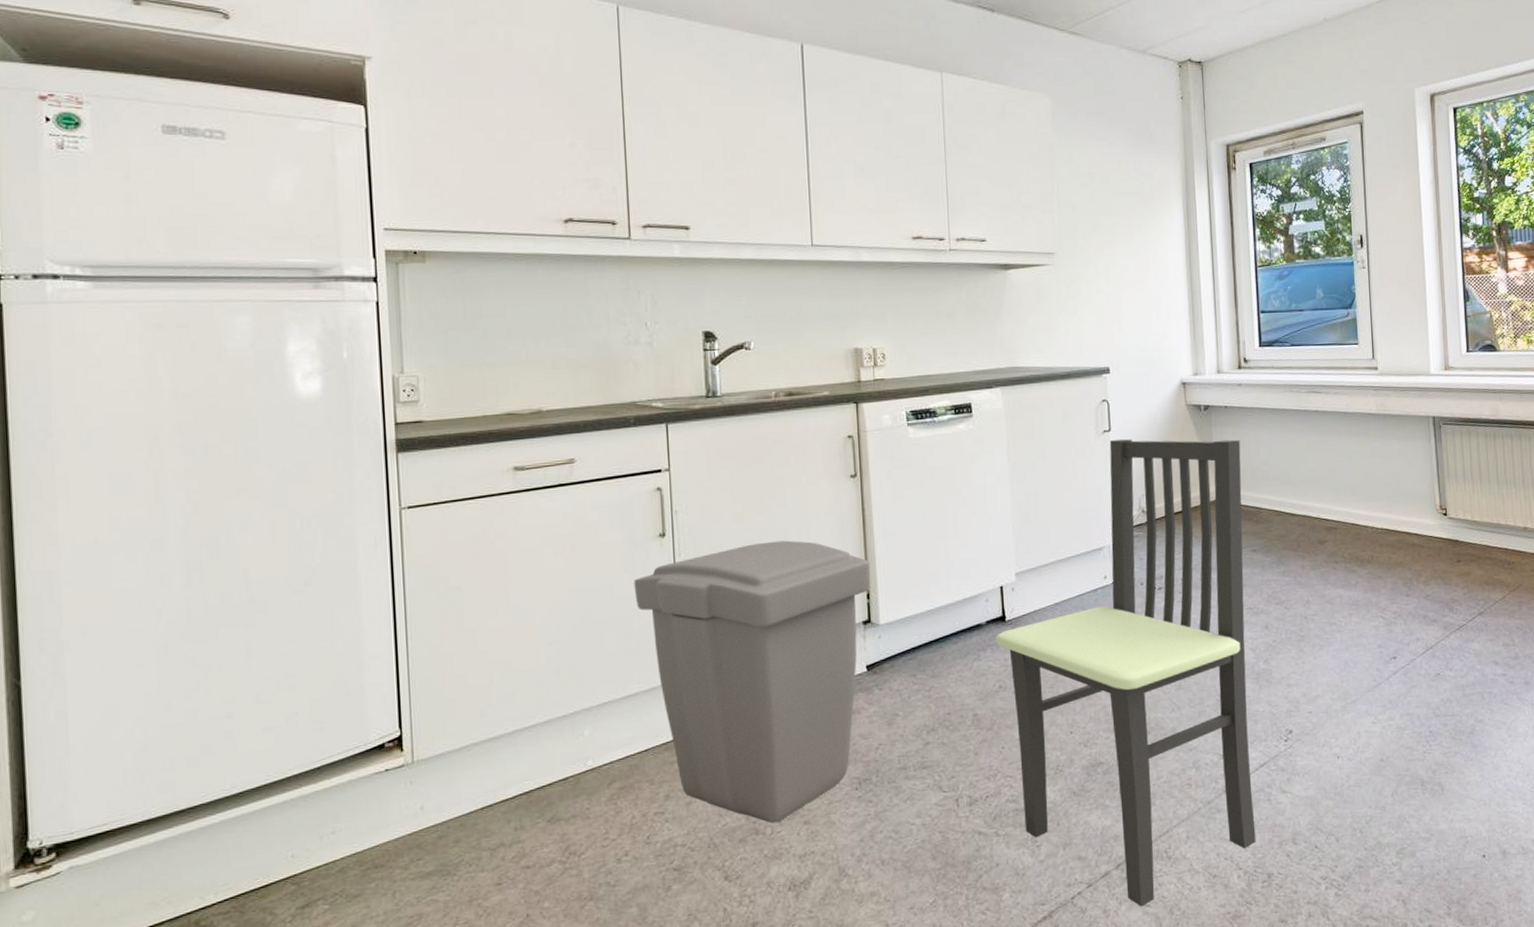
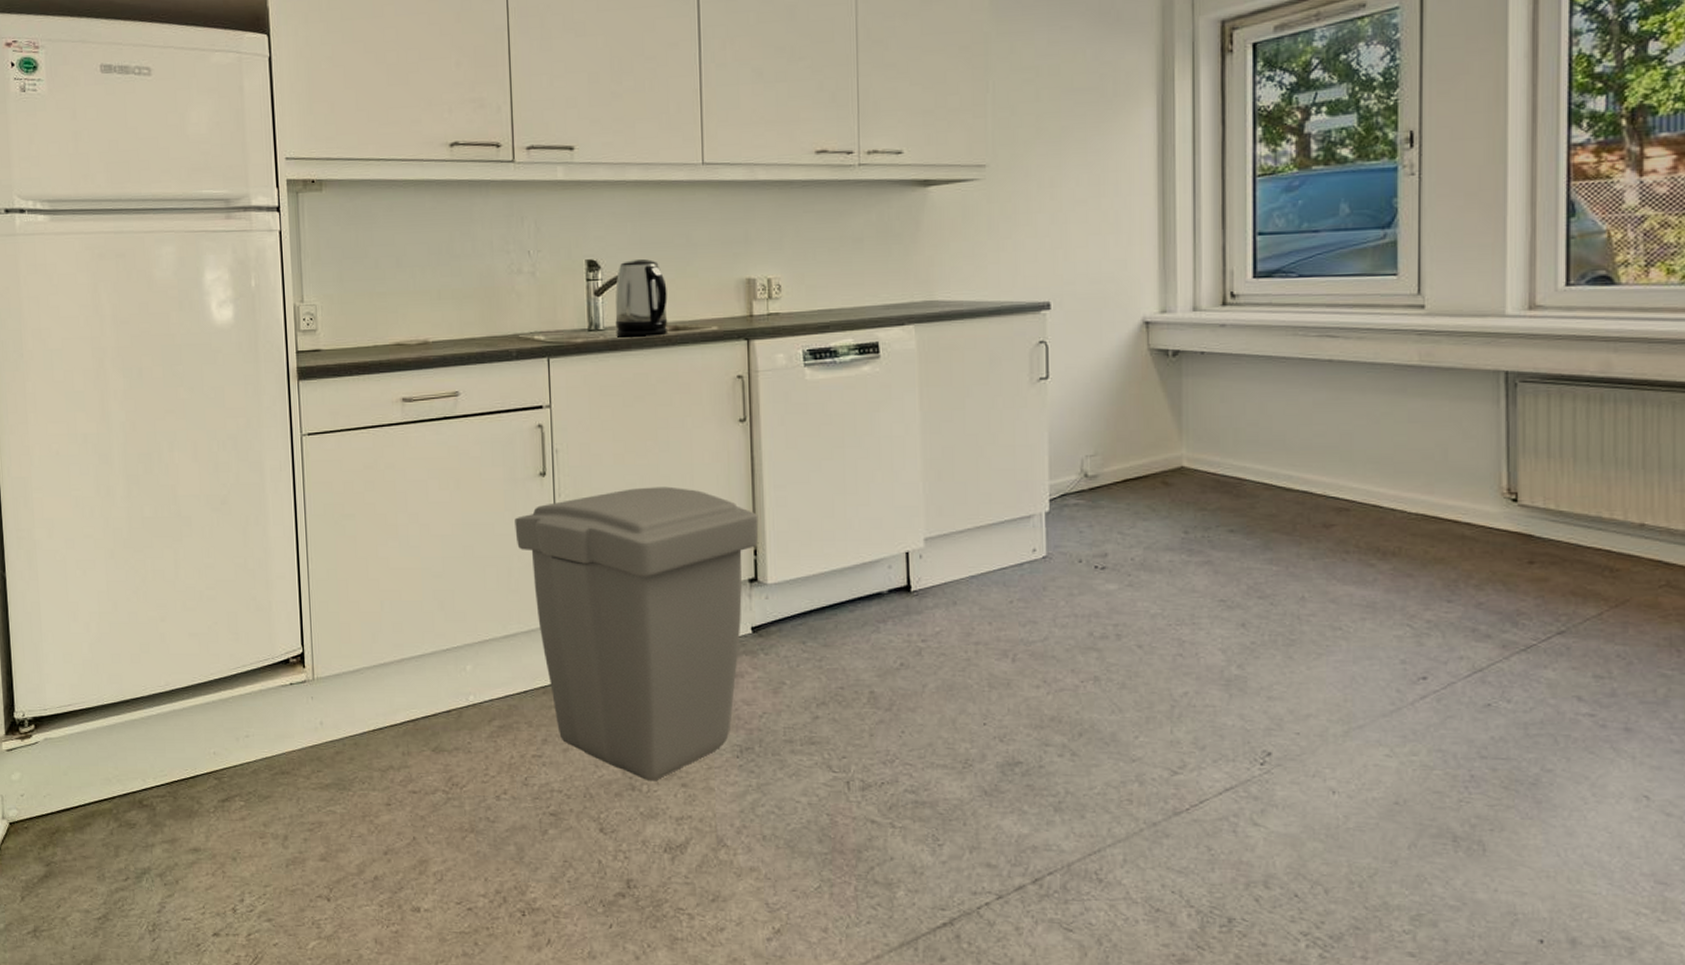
kettle: none [731,330,783,404] -> present [615,258,669,338]
dining chair: present [995,438,1256,907] -> none [898,388,1220,931]

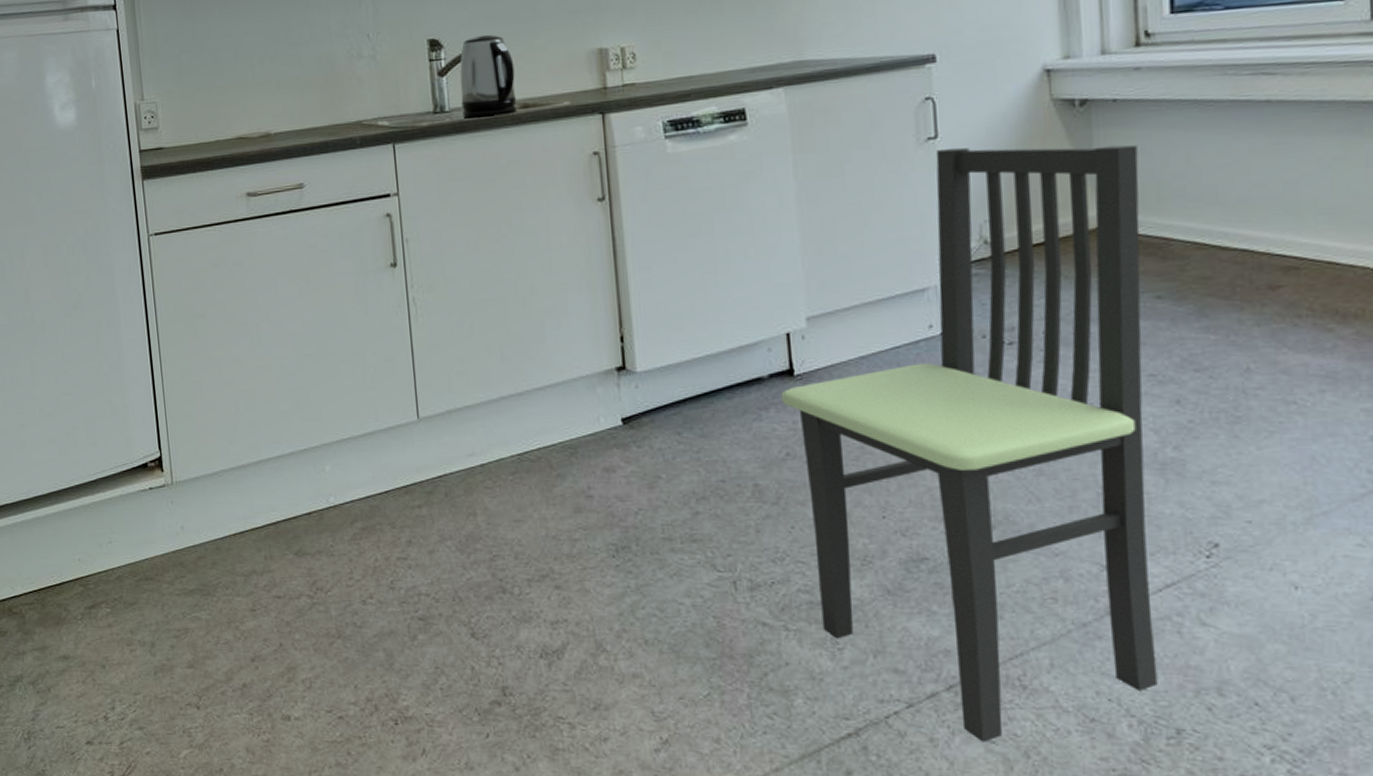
trash can: present [514,486,759,782] -> none [367,272,624,584]
dining chair: none [898,388,1220,931] -> present [781,144,1158,743]

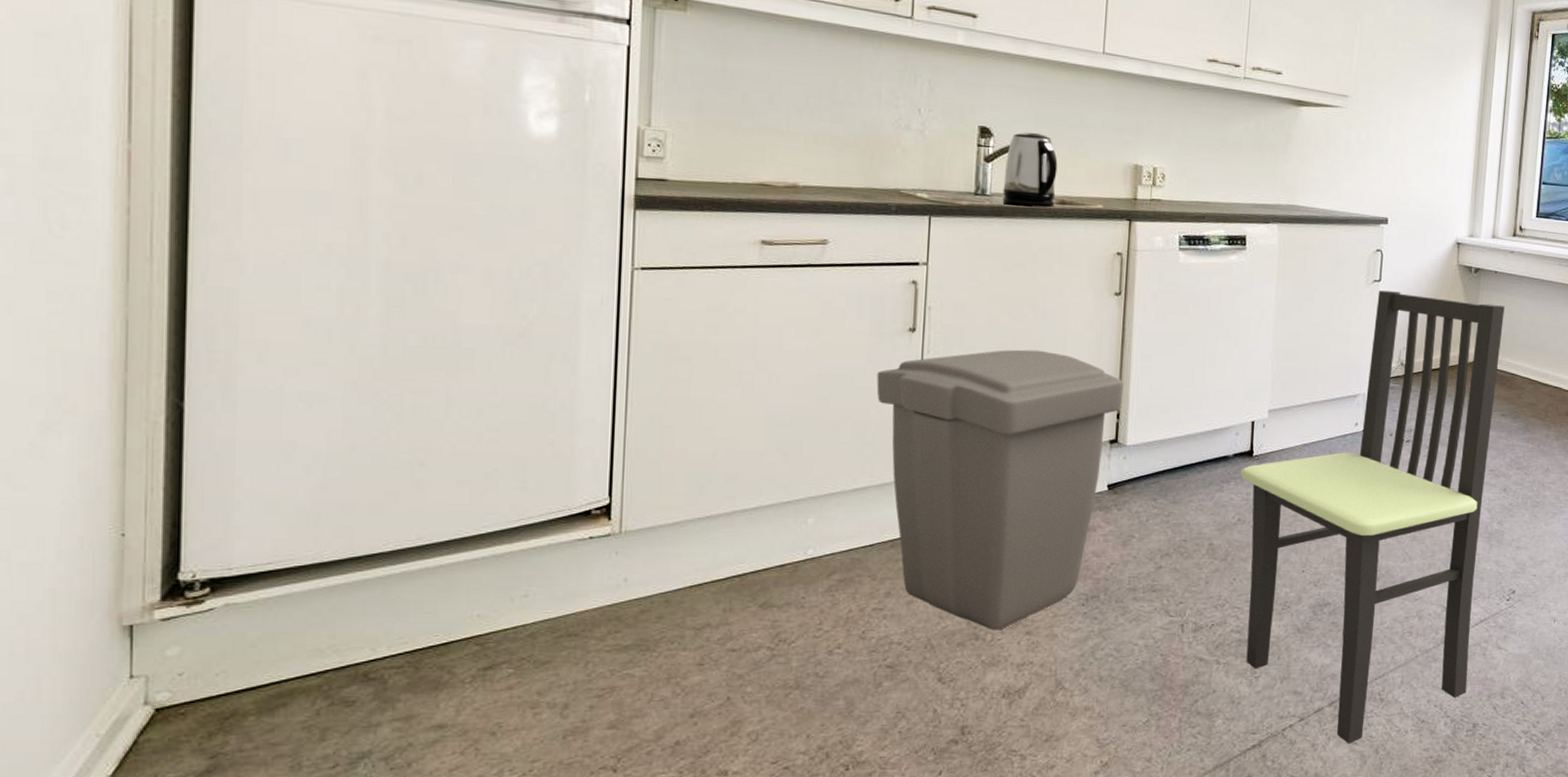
trash can: none [367,272,624,584] -> present [876,349,1124,631]

